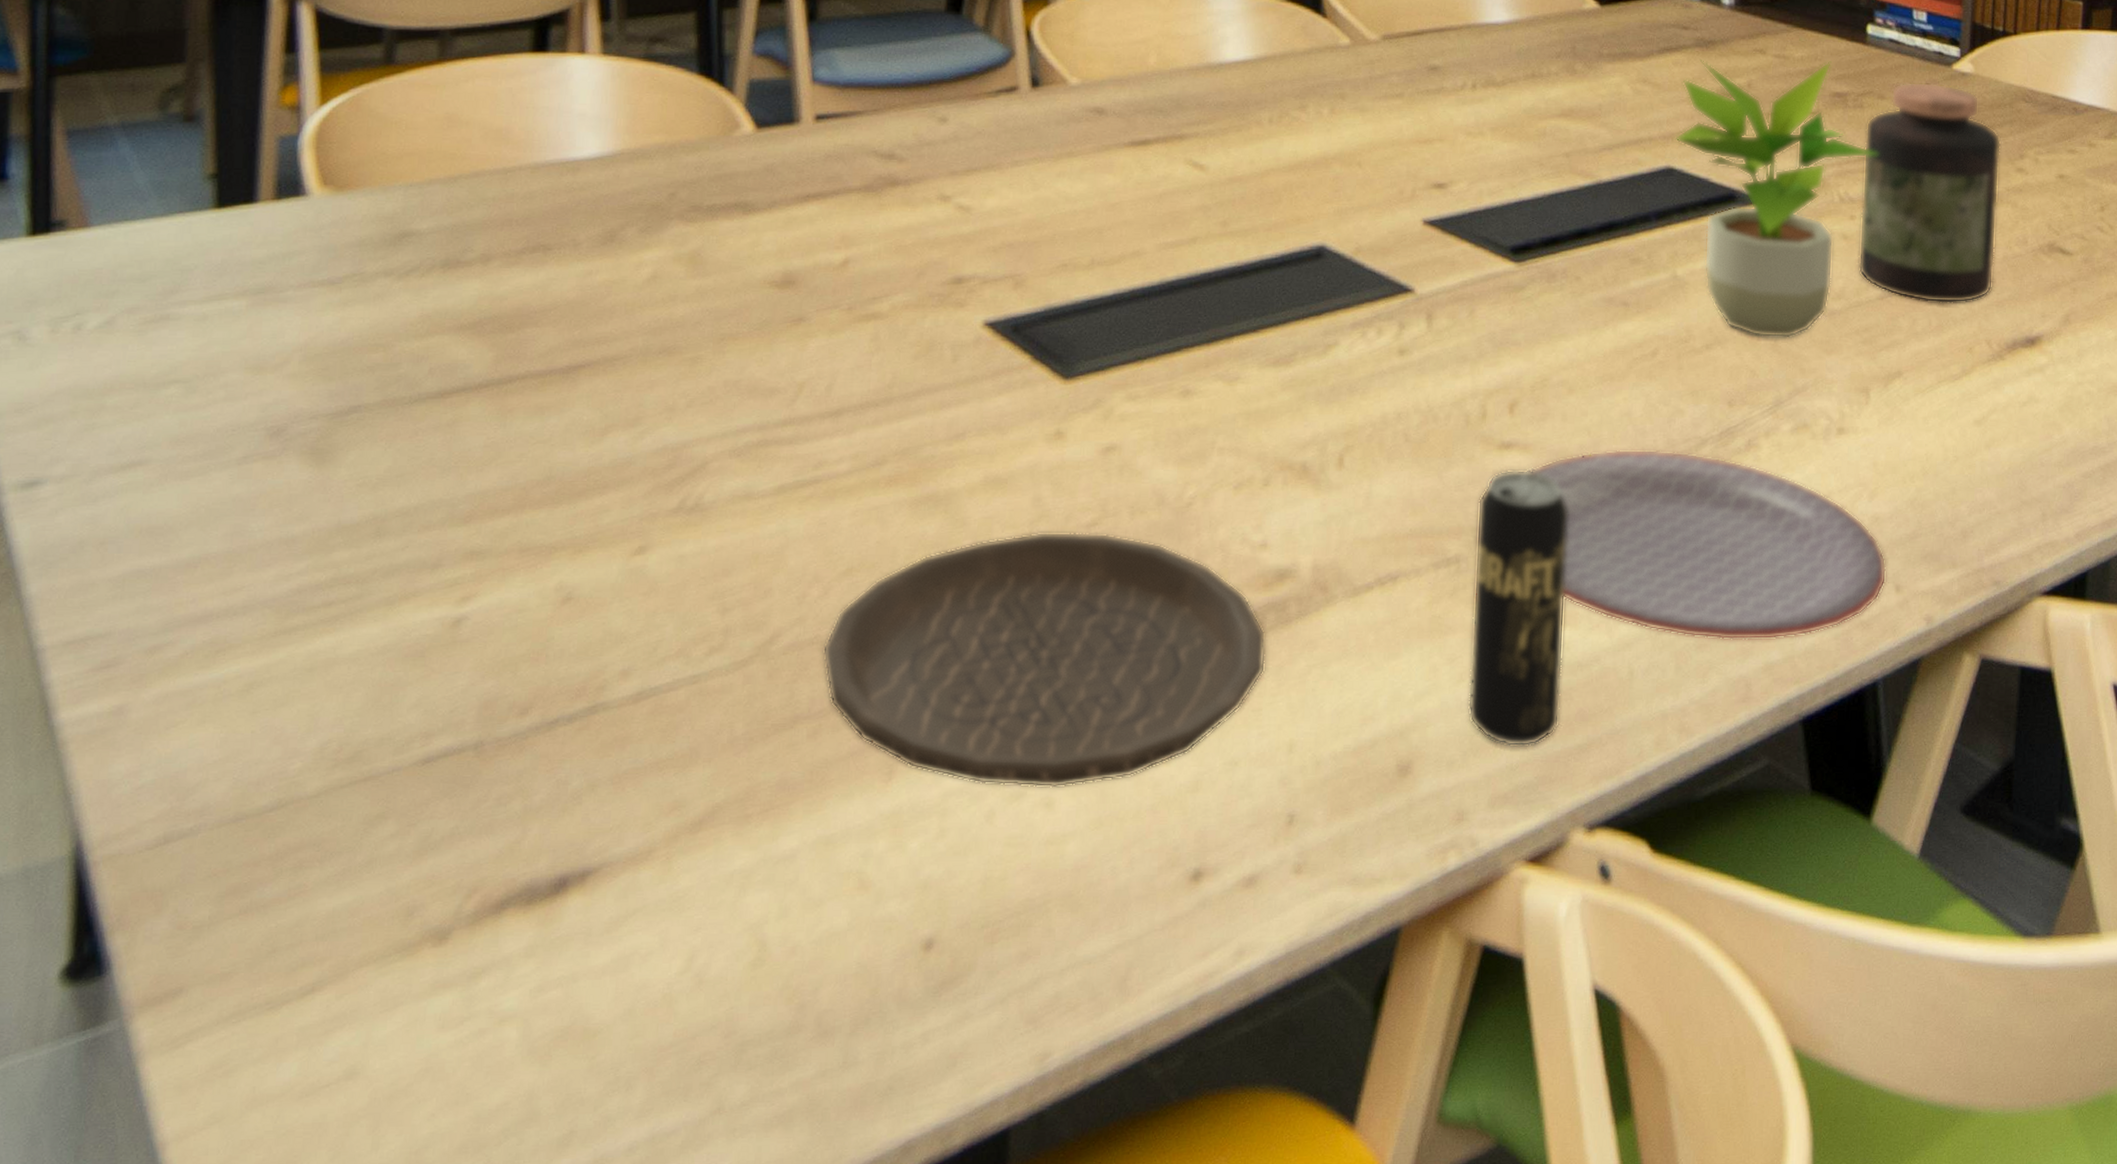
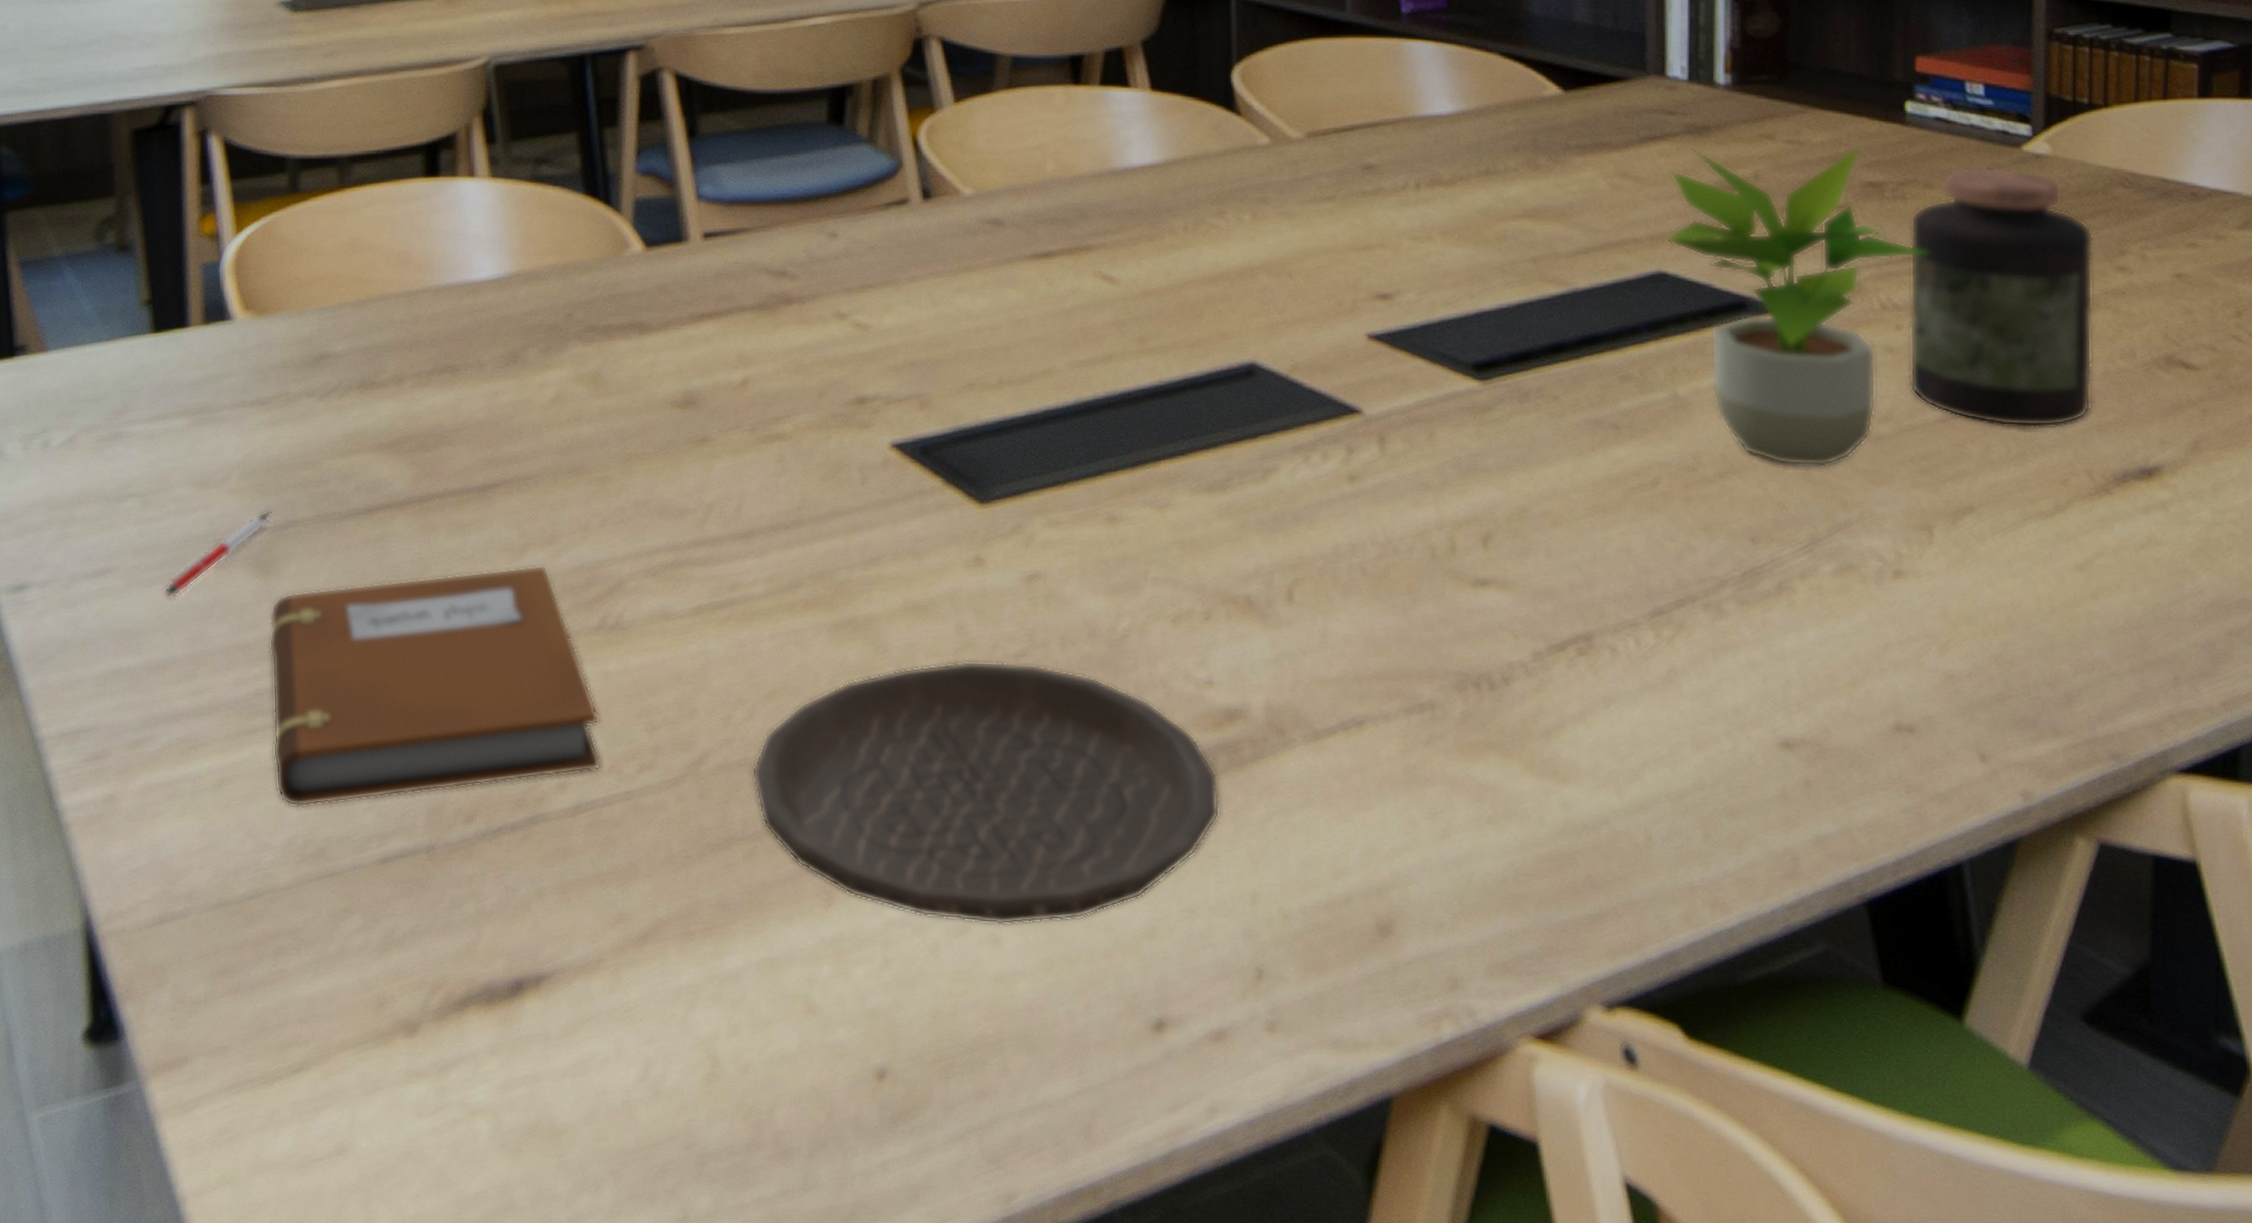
pen: none [203,396,333,491] -> present [165,511,272,598]
notebook: none [311,447,671,709] -> present [268,565,601,807]
beverage can: present [1467,467,1568,747] -> none [1451,607,1565,913]
plate: present [1531,449,1887,640] -> none [1512,589,1968,810]

